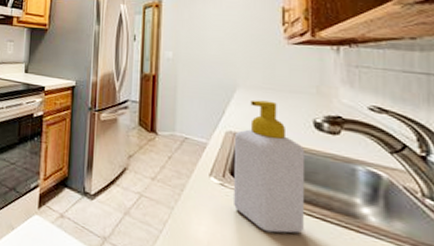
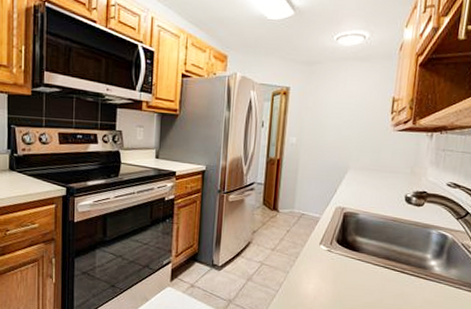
soap bottle: present [232,99,306,234] -> none [336,179,396,285]

